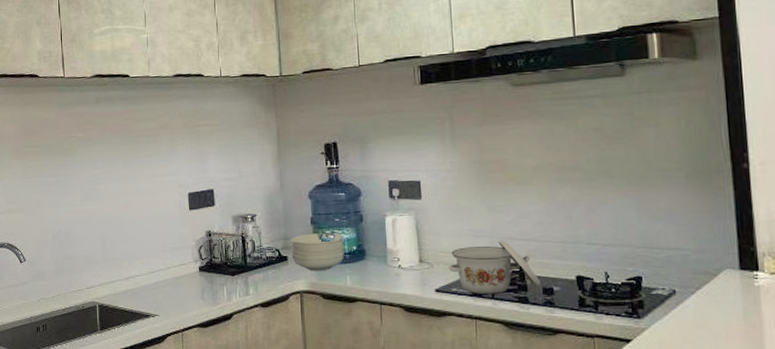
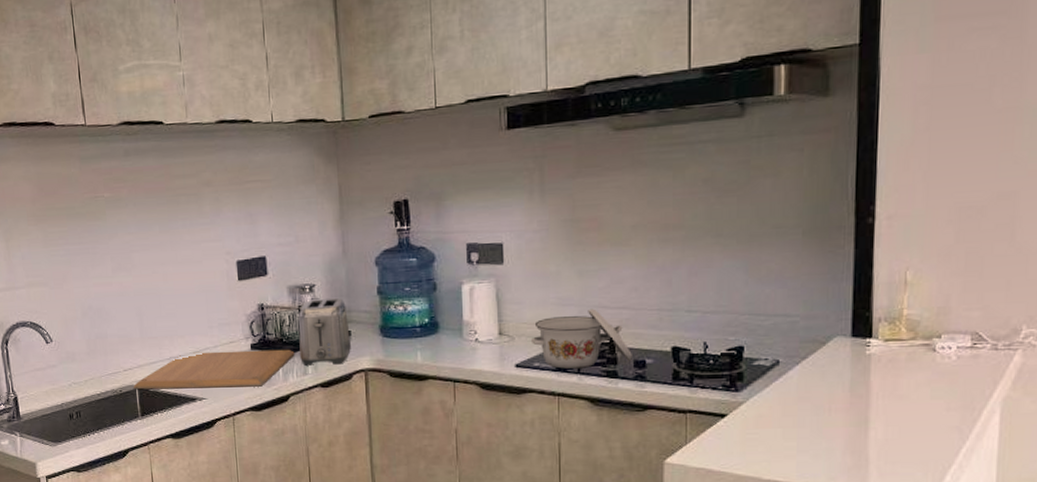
chopping board: none [94,271,238,306] -> present [133,349,295,390]
toaster: none [241,227,288,287] -> present [298,298,351,366]
bowl: present [291,233,345,271] -> none [354,304,415,347]

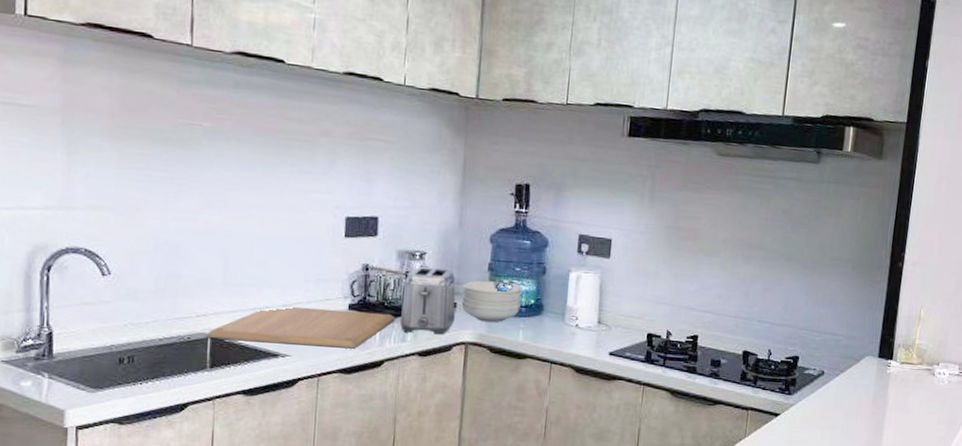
bowl: none [354,304,415,347] -> present [461,280,522,323]
cooking pot: present [532,308,632,369] -> none [626,309,710,362]

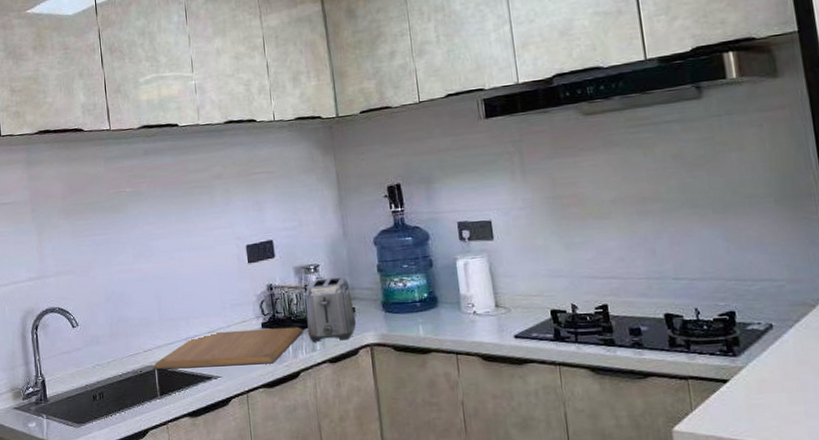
bowl: present [461,280,522,323] -> none [357,280,416,322]

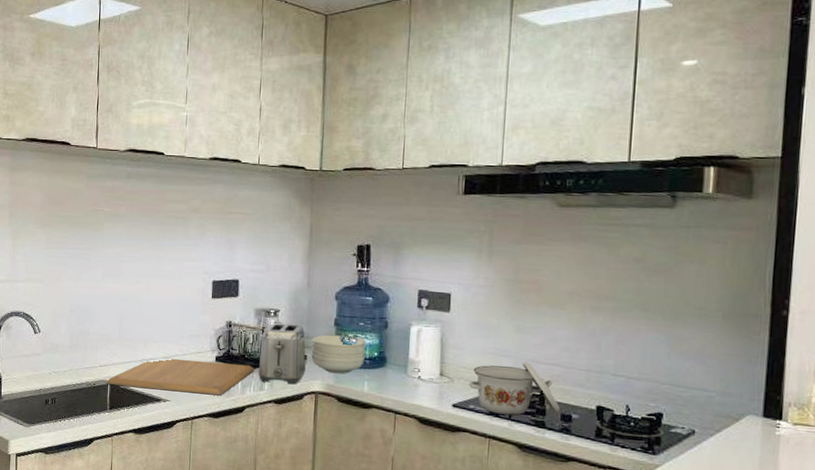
bowl: none [357,280,416,322] -> present [311,335,366,374]
cooking pot: none [527,279,627,339] -> present [469,362,560,416]

